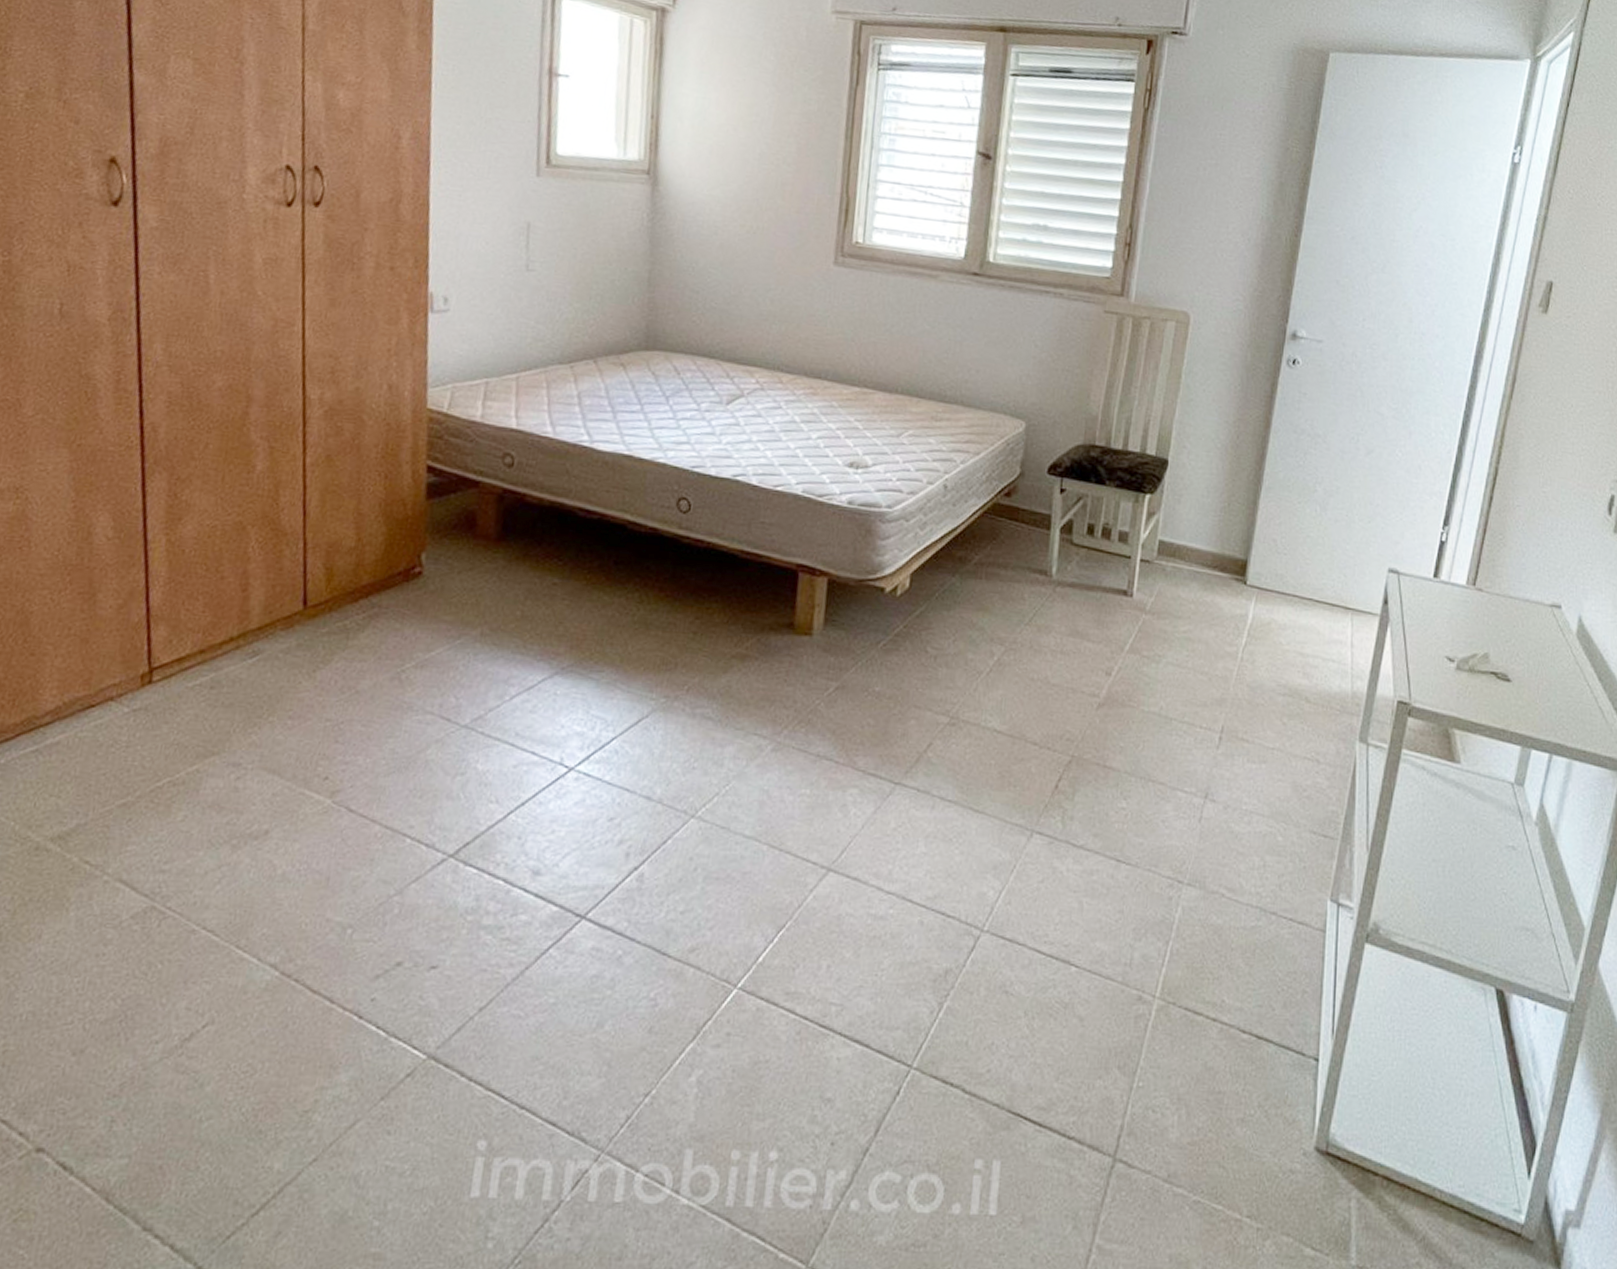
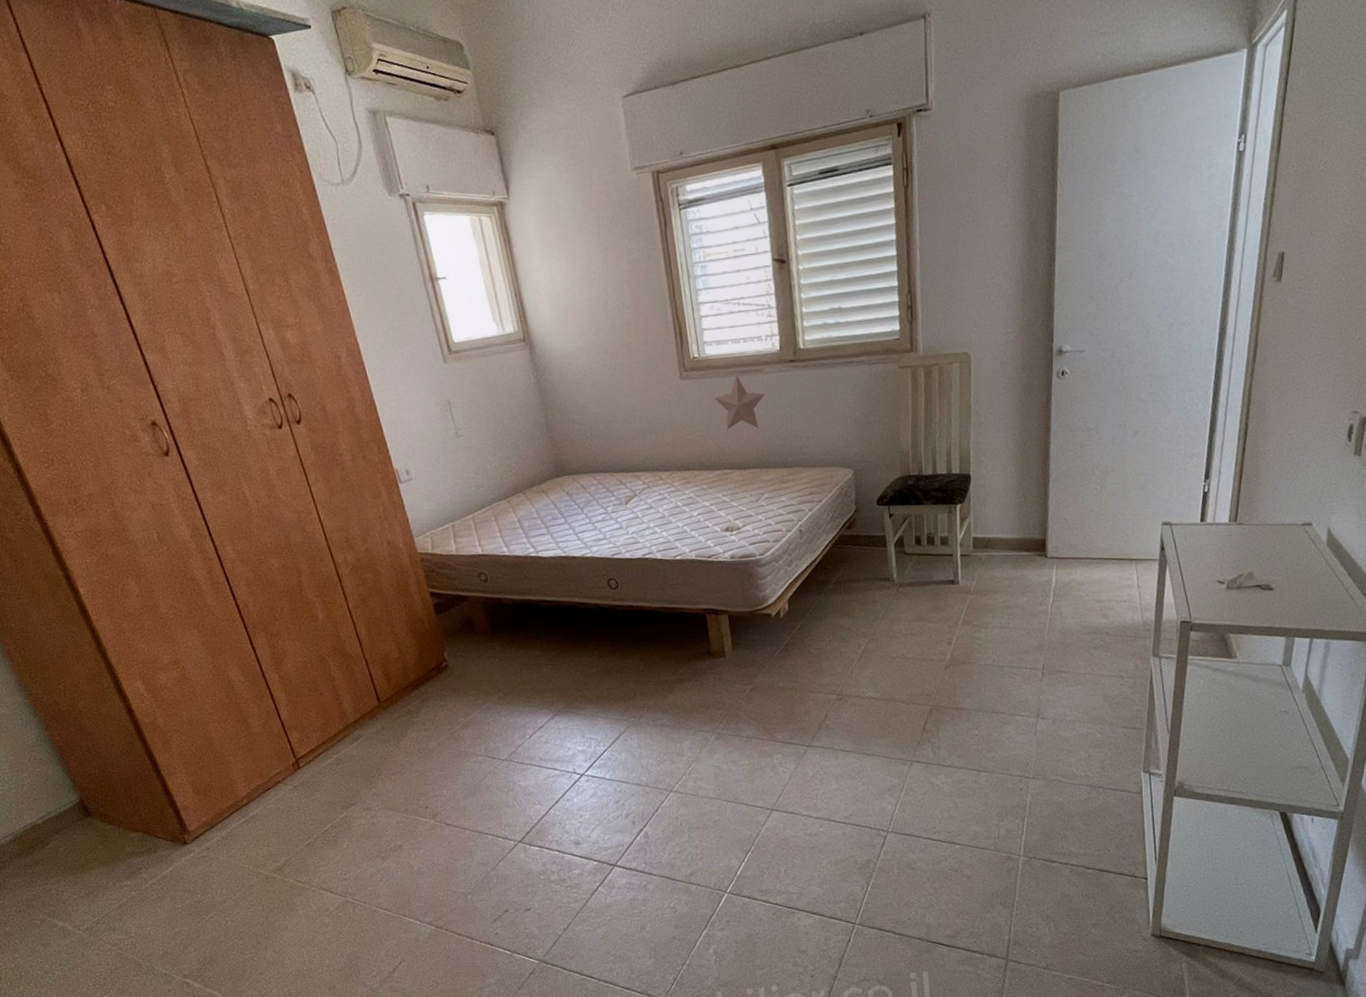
decorative star: none [870,275,935,346] -> present [714,375,765,430]

